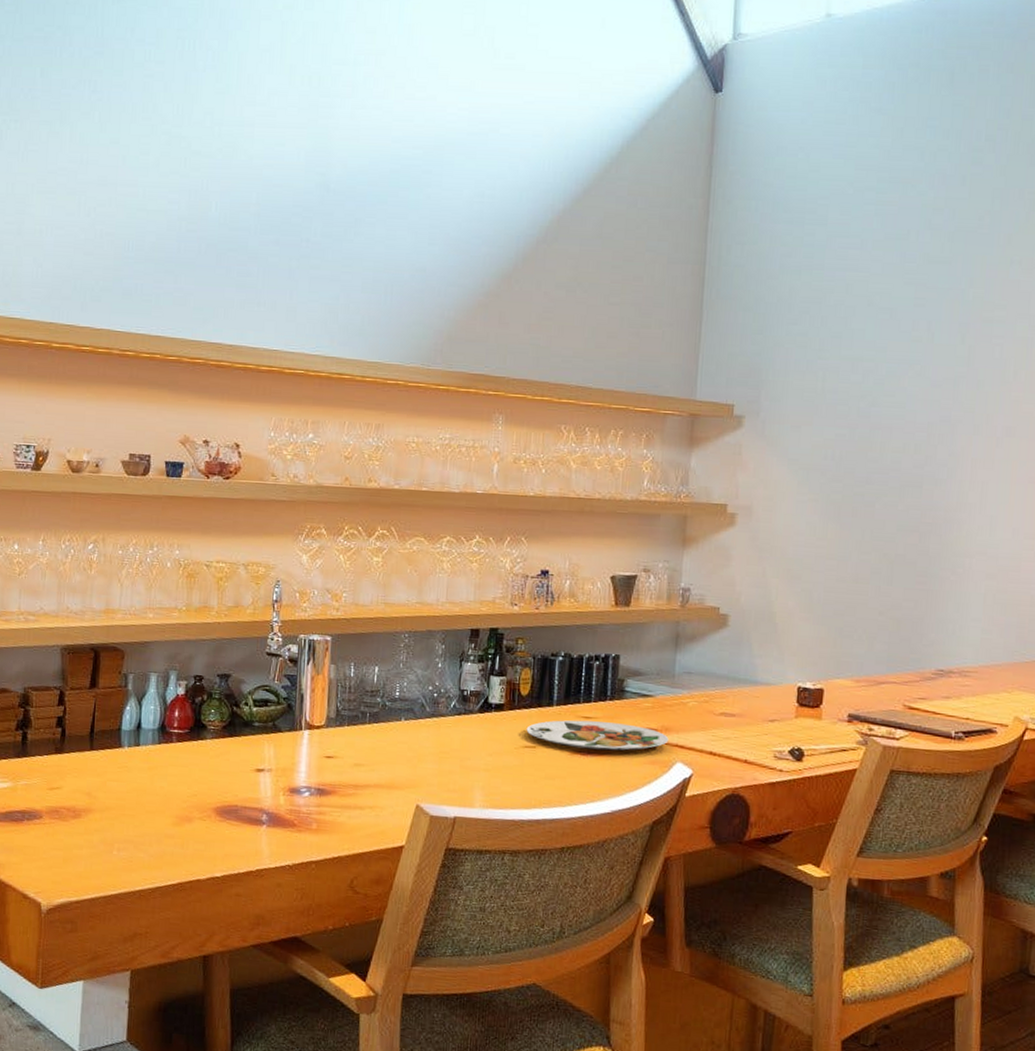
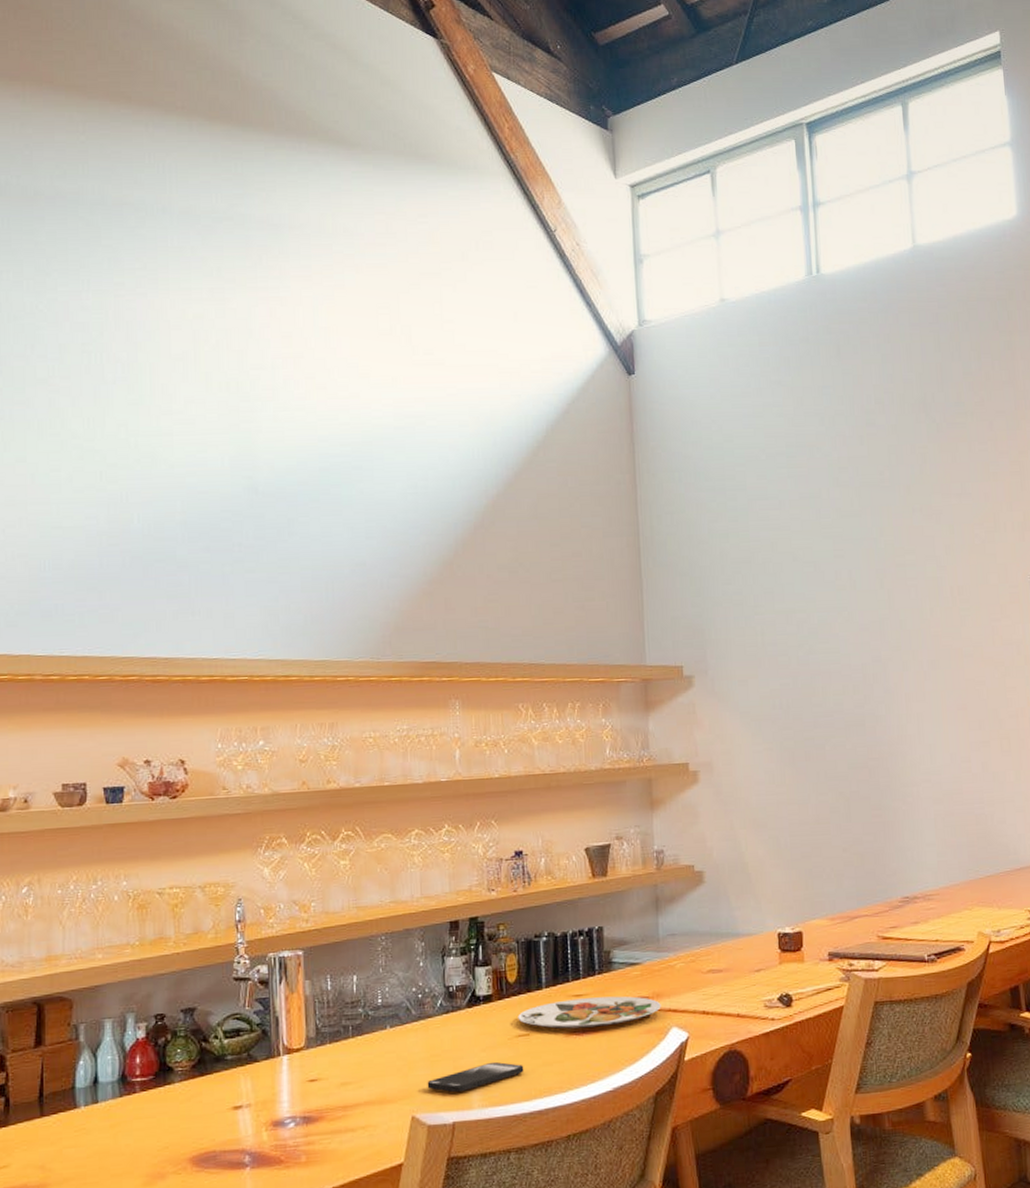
smartphone: none [433,767,527,790] -> present [427,1062,524,1093]

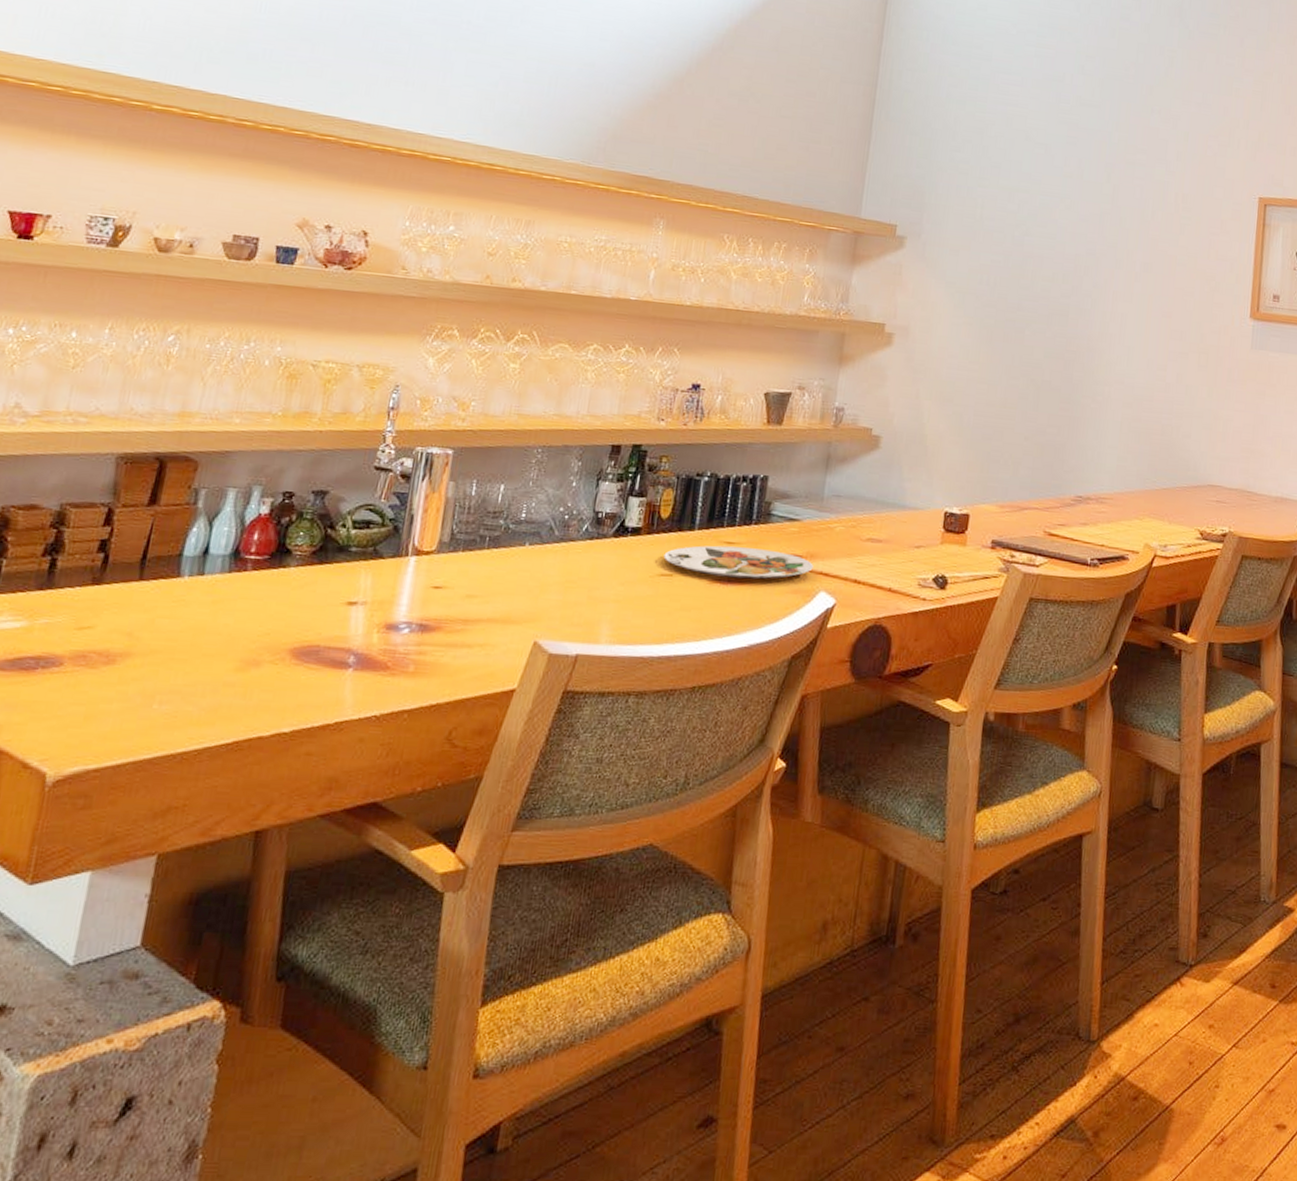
smartphone: present [427,1062,524,1093] -> none [556,598,661,624]

